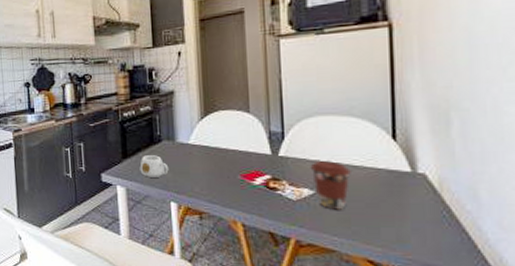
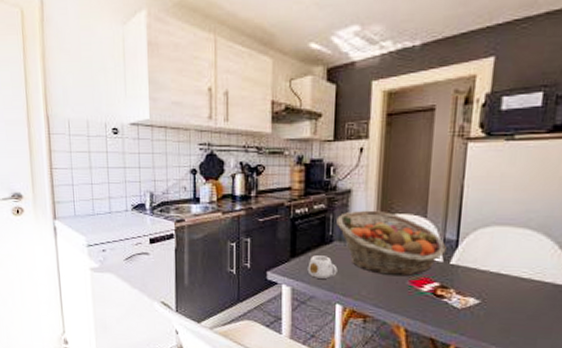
fruit basket: none [163,108,273,171] -> present [336,210,446,277]
coffee cup: present [310,161,351,210] -> none [479,271,518,320]

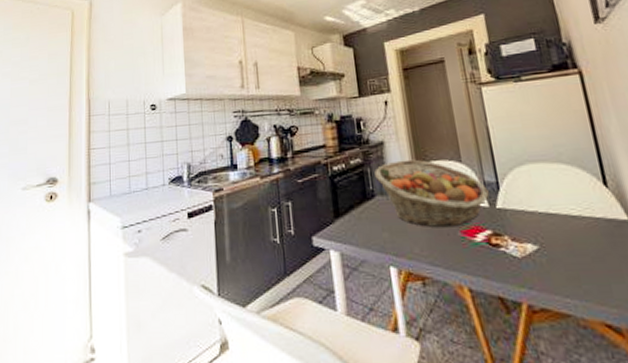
mug: present [307,255,338,279] -> none [353,213,385,239]

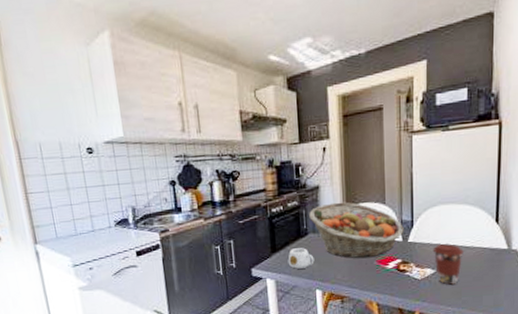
mug: none [353,213,385,239] -> present [288,248,315,269]
coffee cup: none [529,211,572,267] -> present [432,244,464,285]

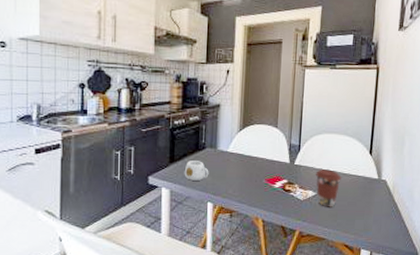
fruit basket: present [309,202,404,259] -> none [208,121,292,176]

